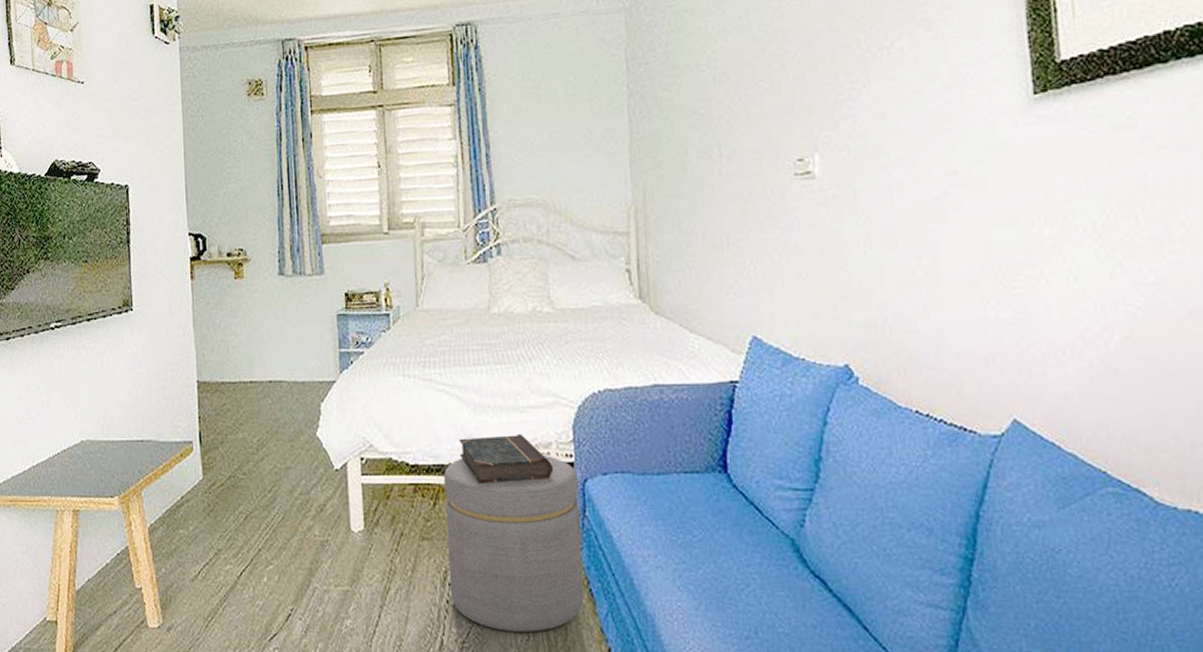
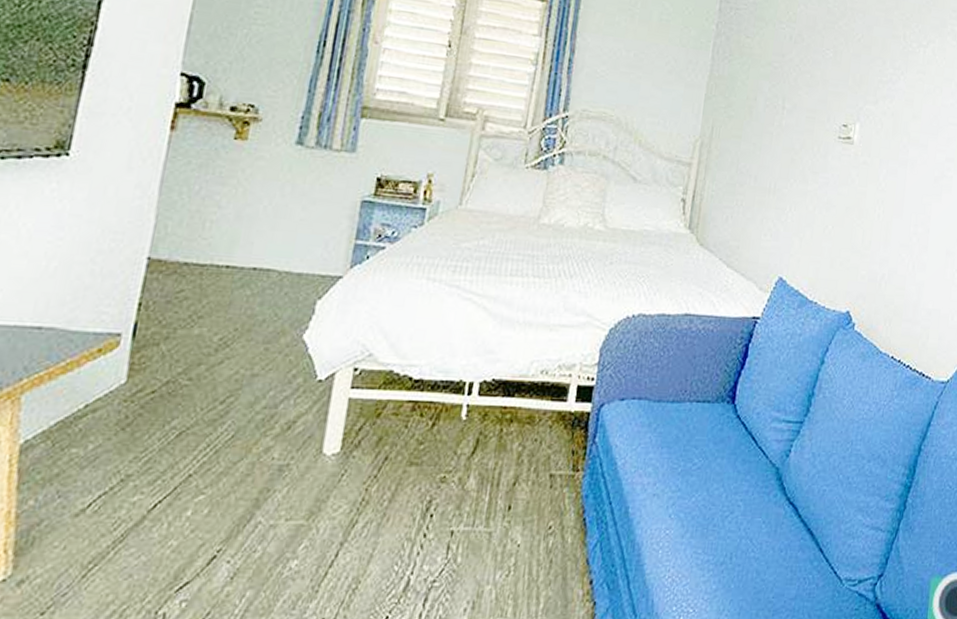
ottoman: present [443,456,584,632] -> none [430,374,595,567]
book: present [459,434,554,484] -> none [474,353,573,404]

